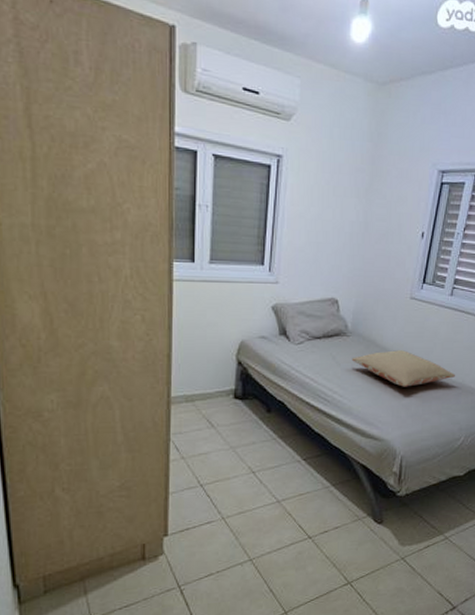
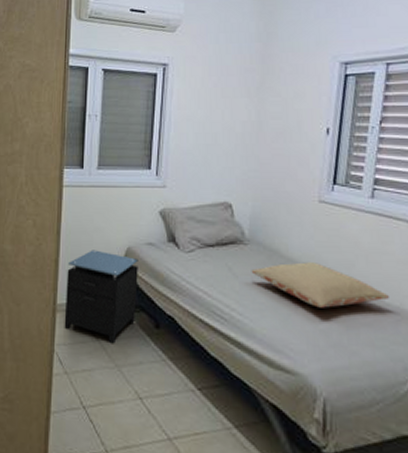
nightstand: none [179,344,251,429] -> present [64,250,138,344]

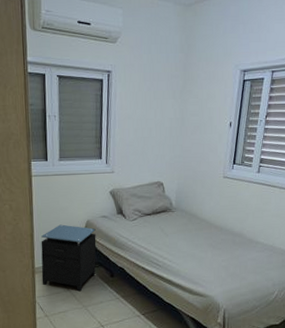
pillow: present [251,262,389,308] -> none [177,221,266,251]

